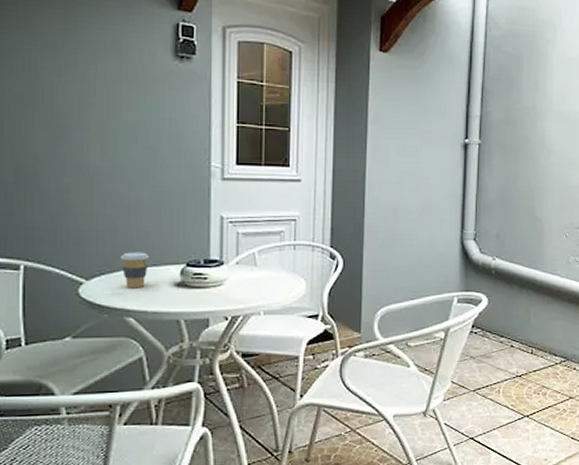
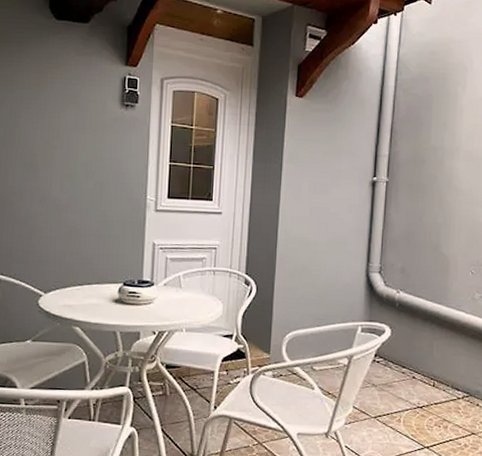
coffee cup: present [121,252,149,289] -> none [72,271,94,303]

